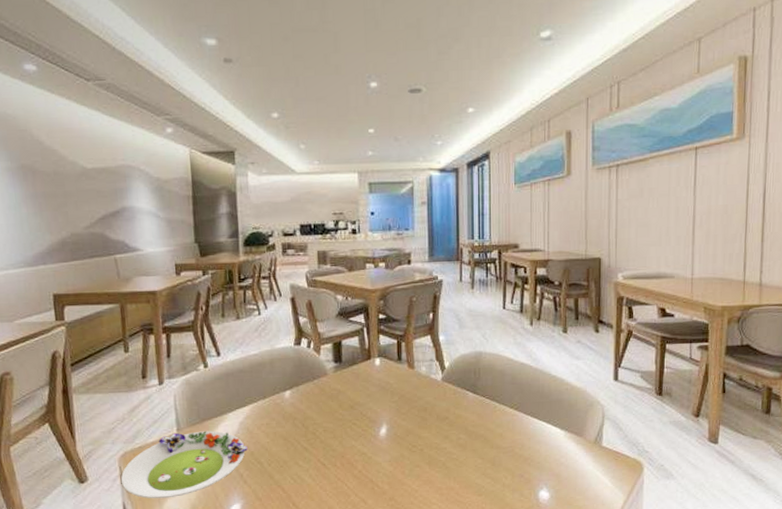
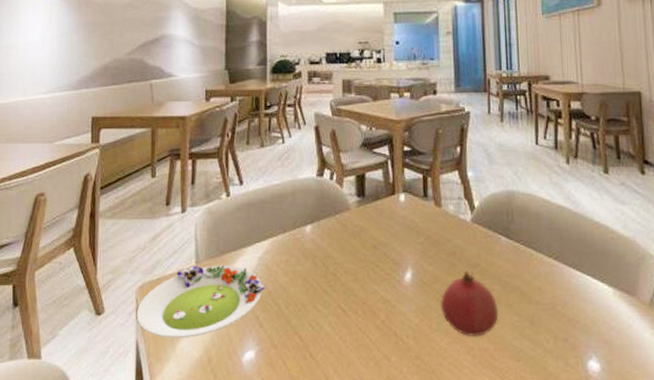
fruit: none [413,423,464,479] -> present [441,270,499,337]

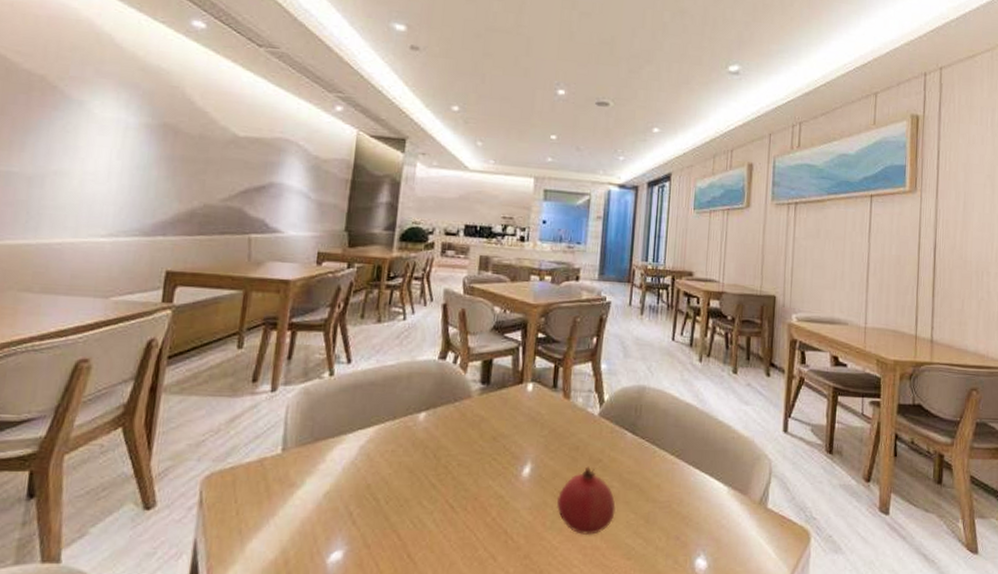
salad plate: present [136,265,265,339] -> none [198,453,364,538]

